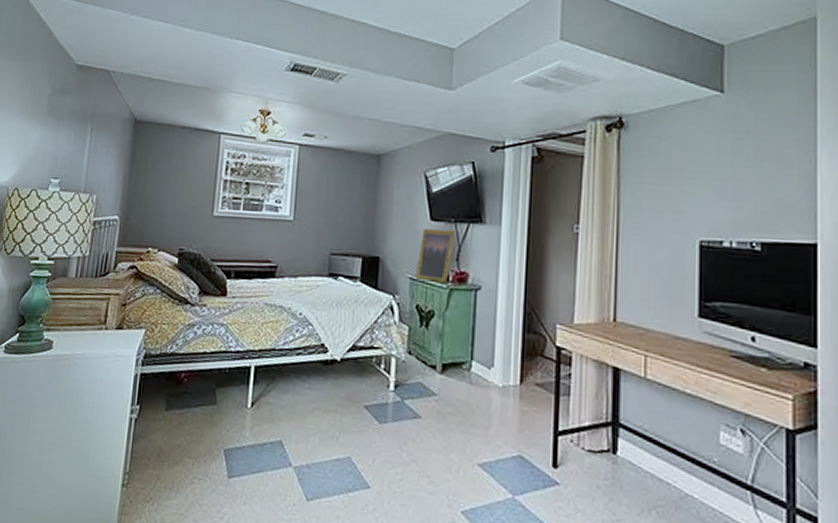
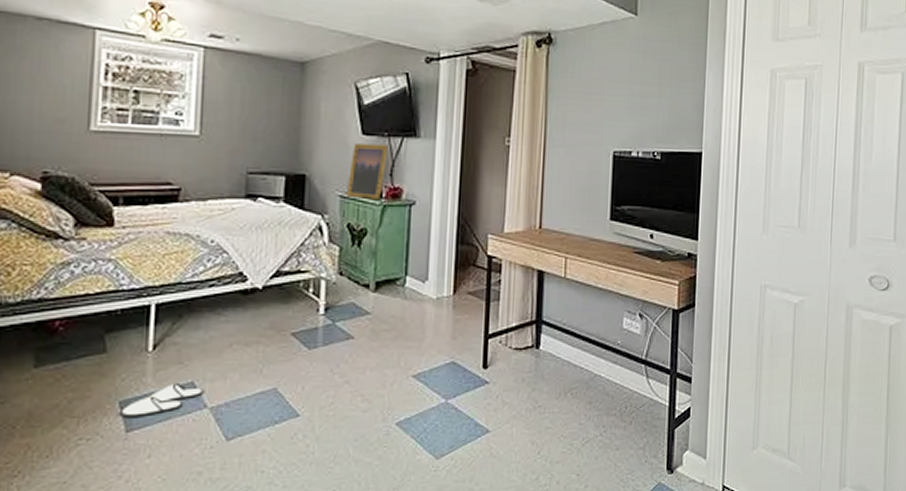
slippers: none [224,439,290,467] -> present [120,382,204,418]

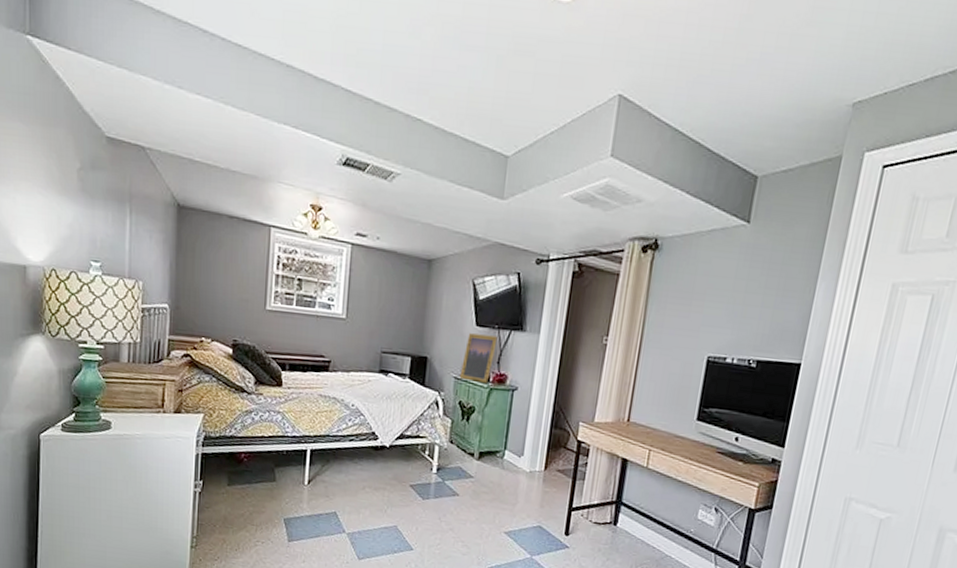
slippers: present [120,382,204,418] -> none [284,510,343,533]

